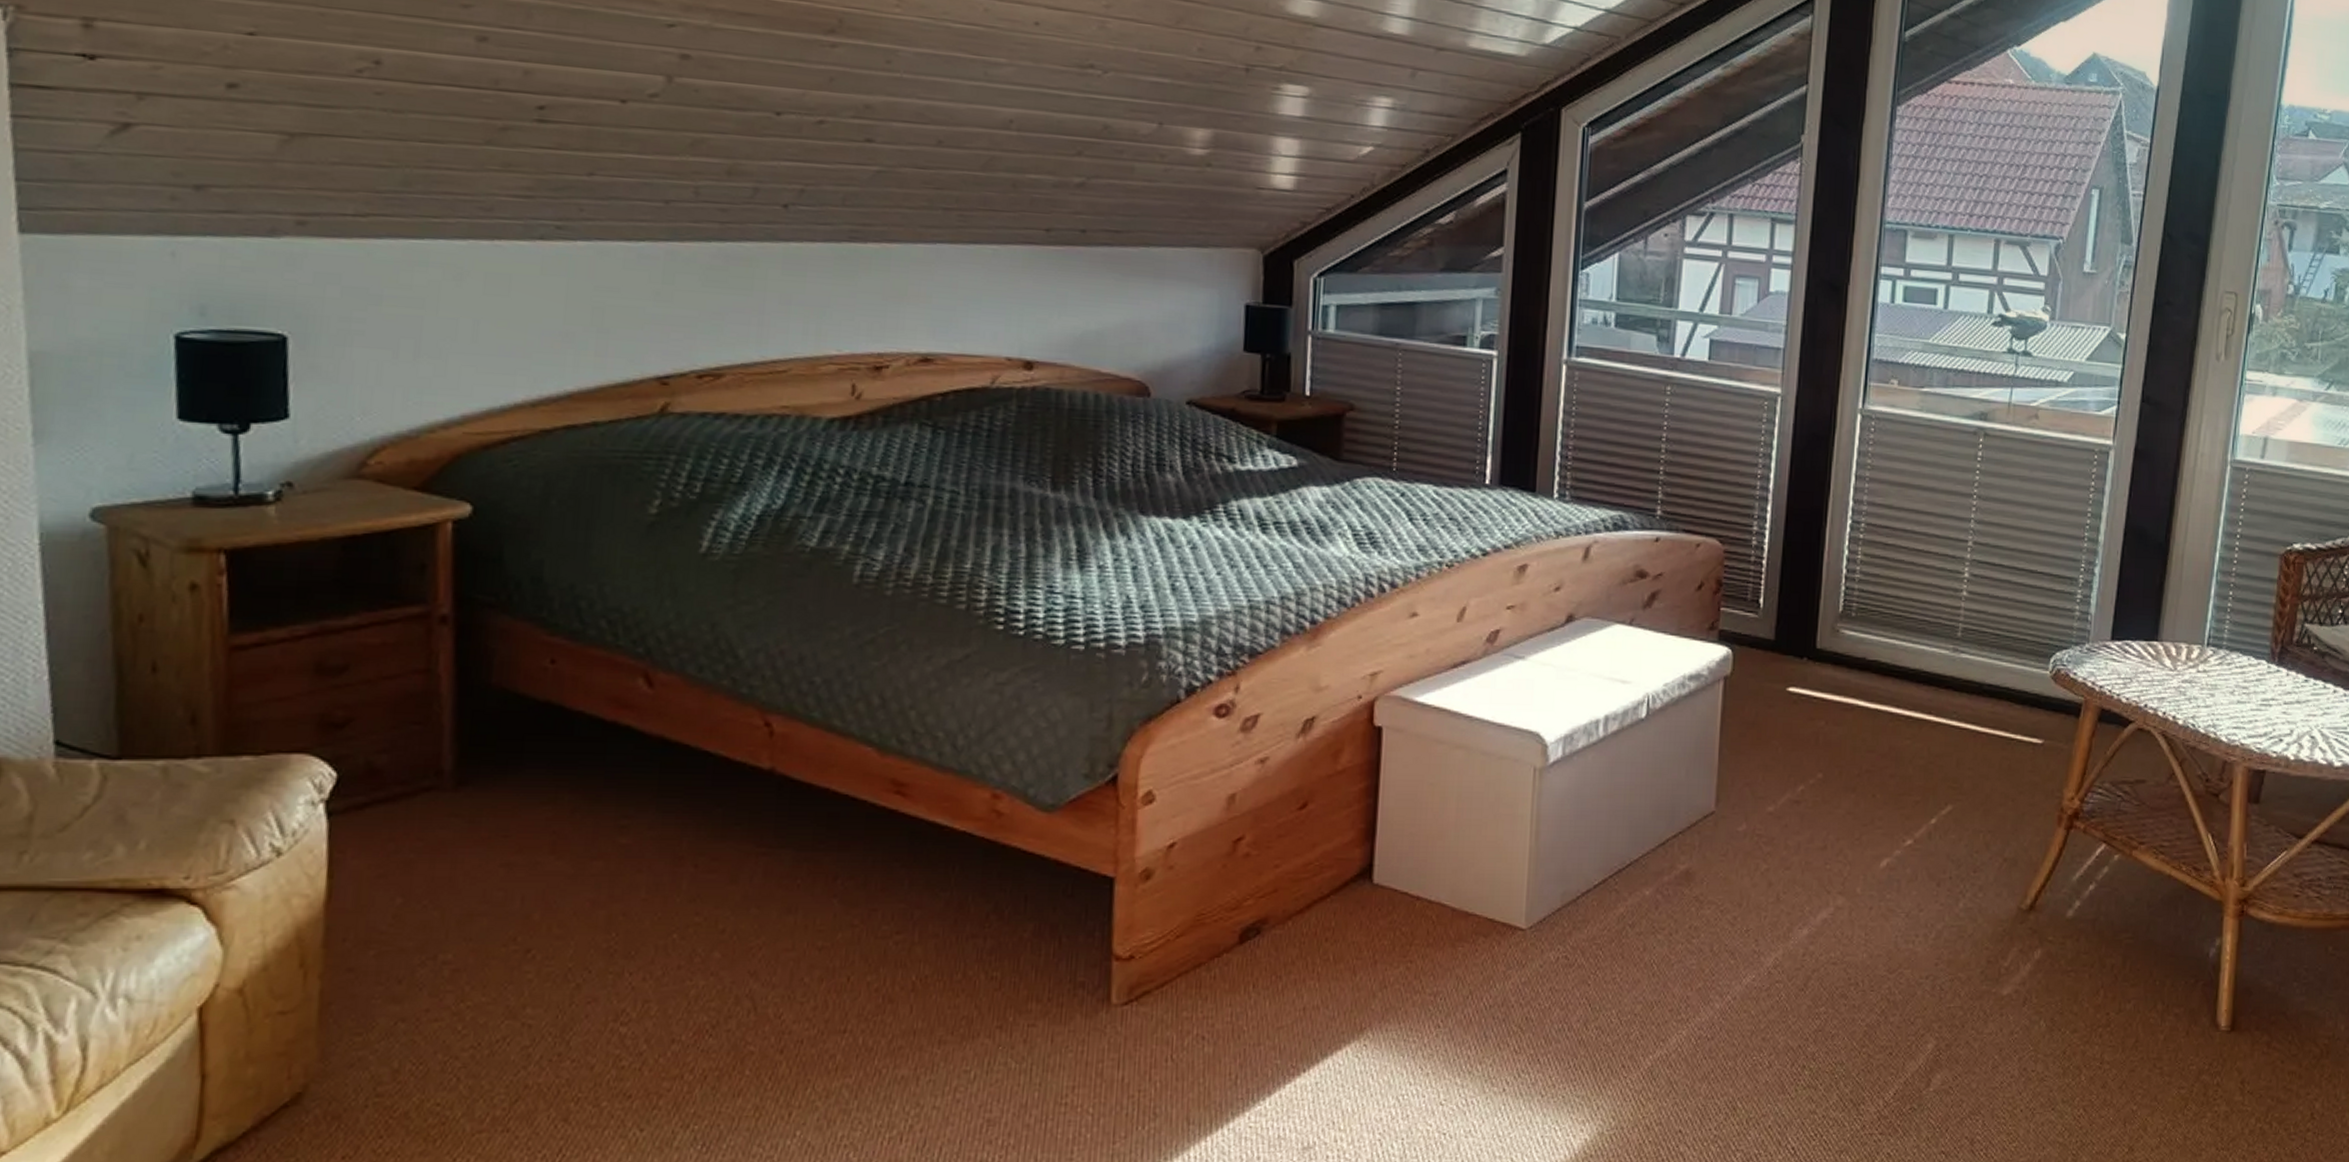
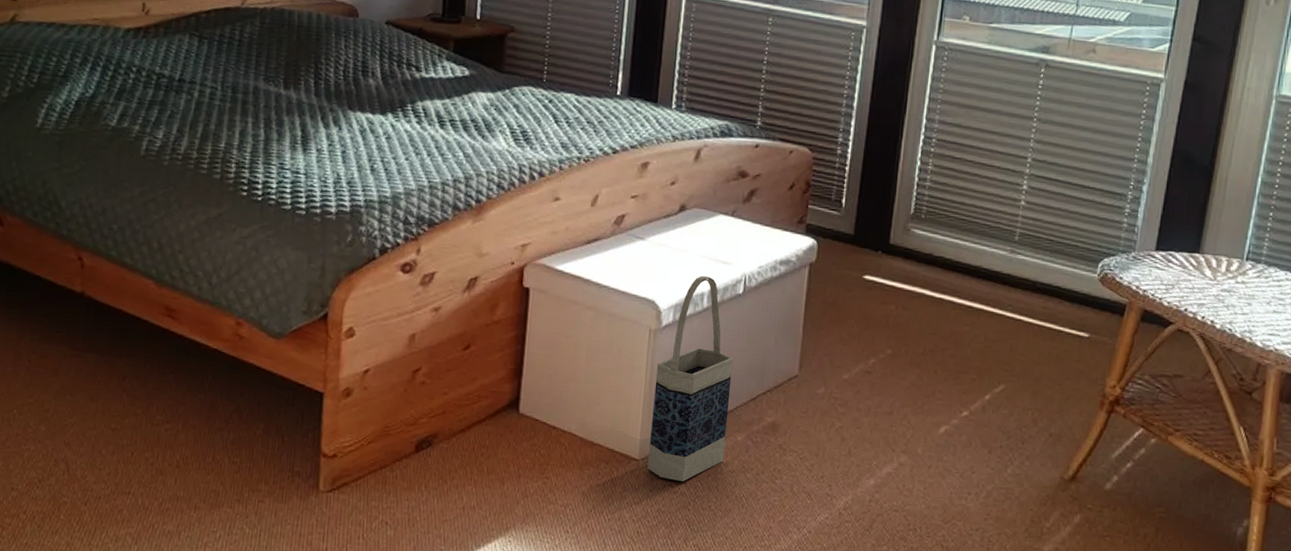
bag: none [1535,699,1637,951] -> present [647,276,733,481]

